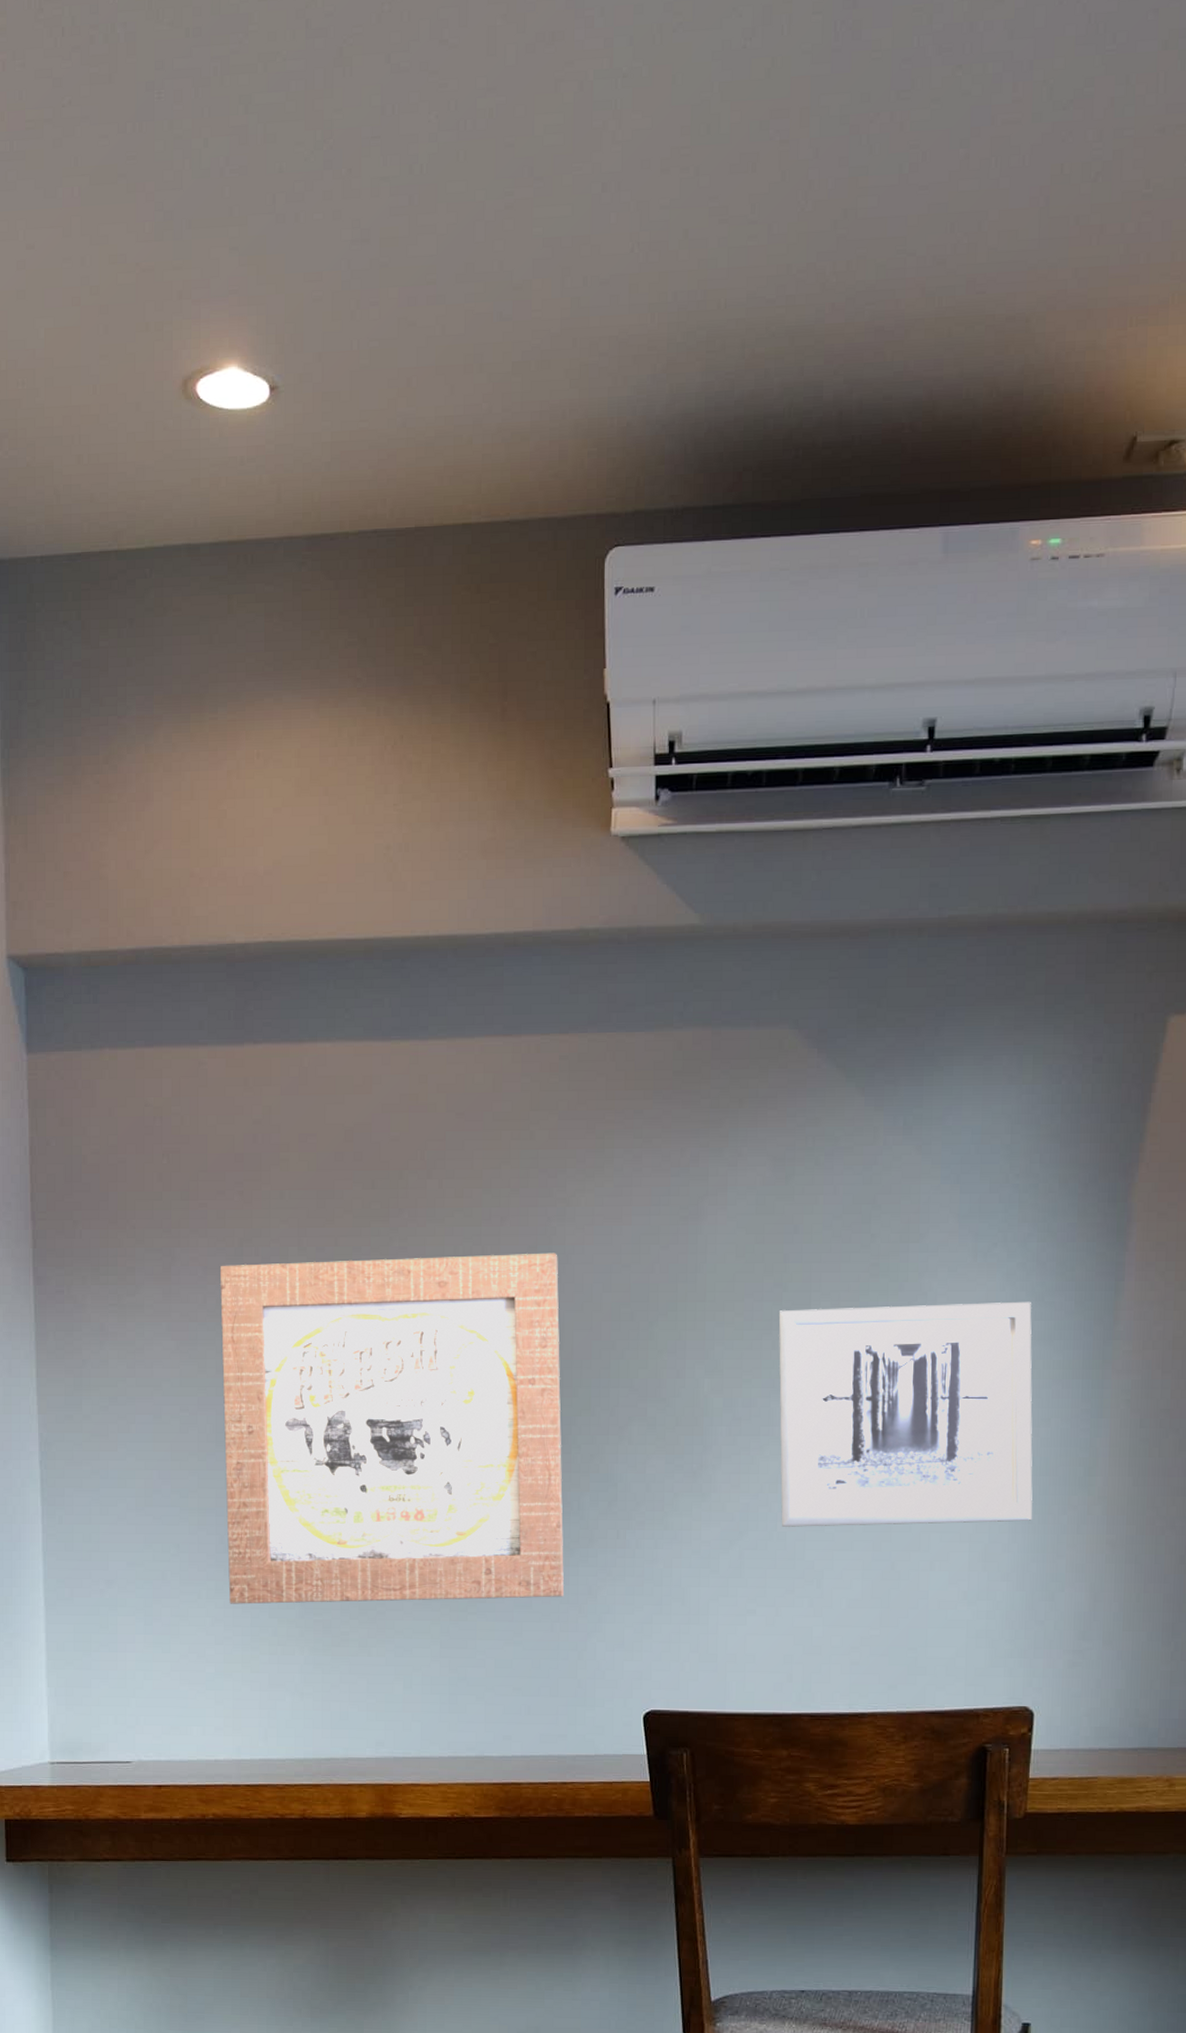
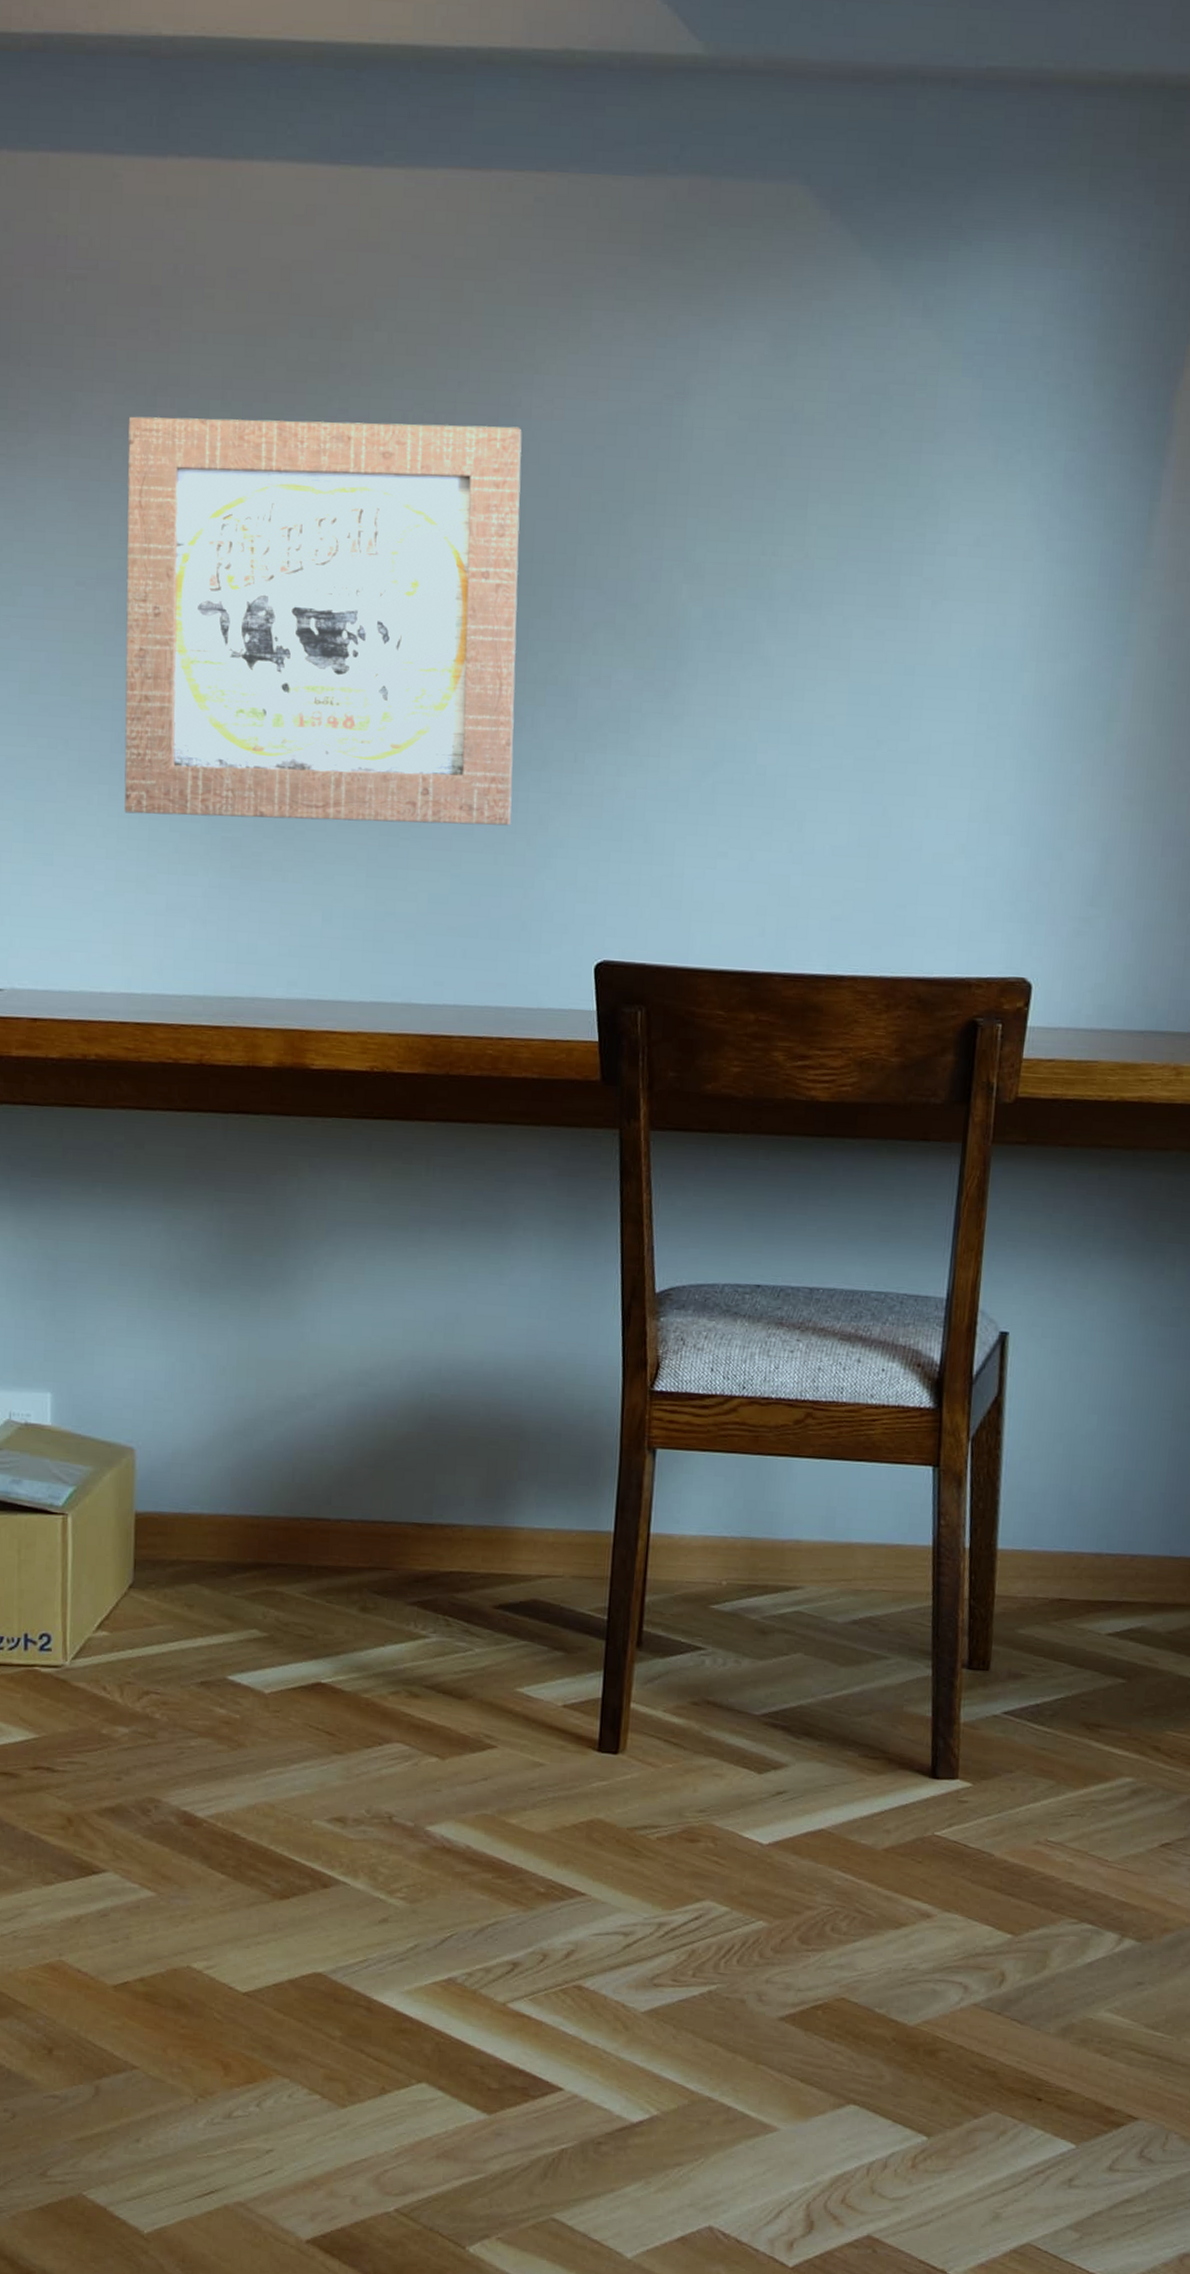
wall art: present [778,1301,1033,1527] -> none [761,511,1055,768]

